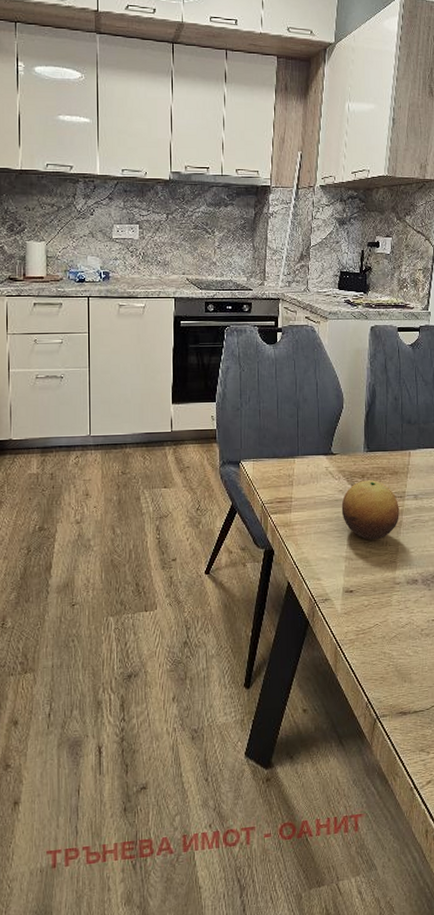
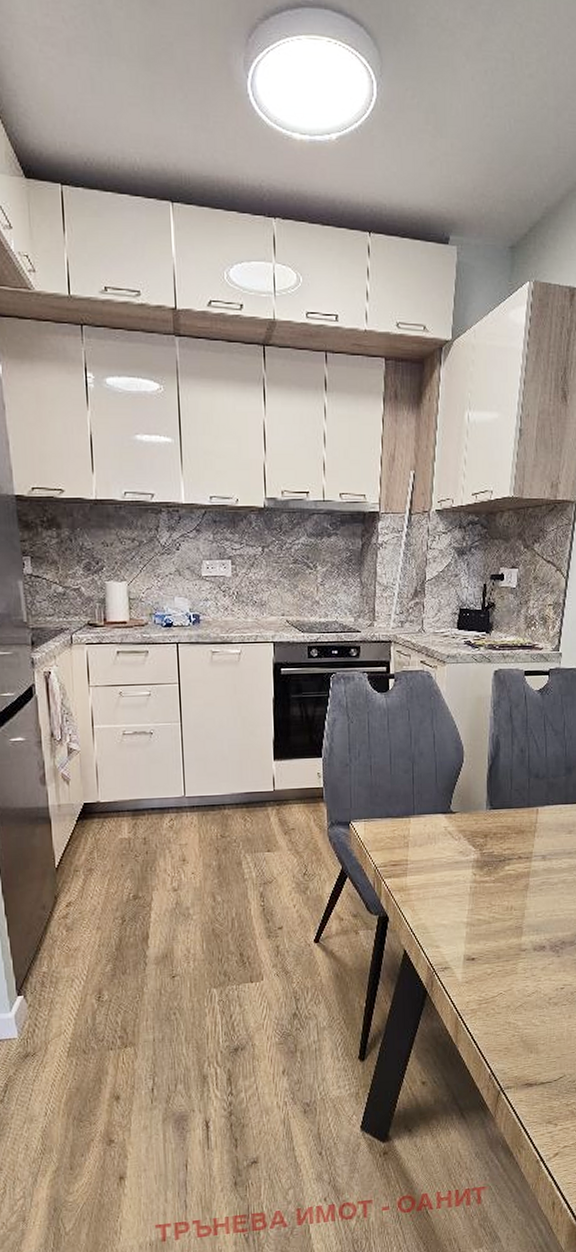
fruit: present [341,480,399,540] -> none [462,840,526,905]

